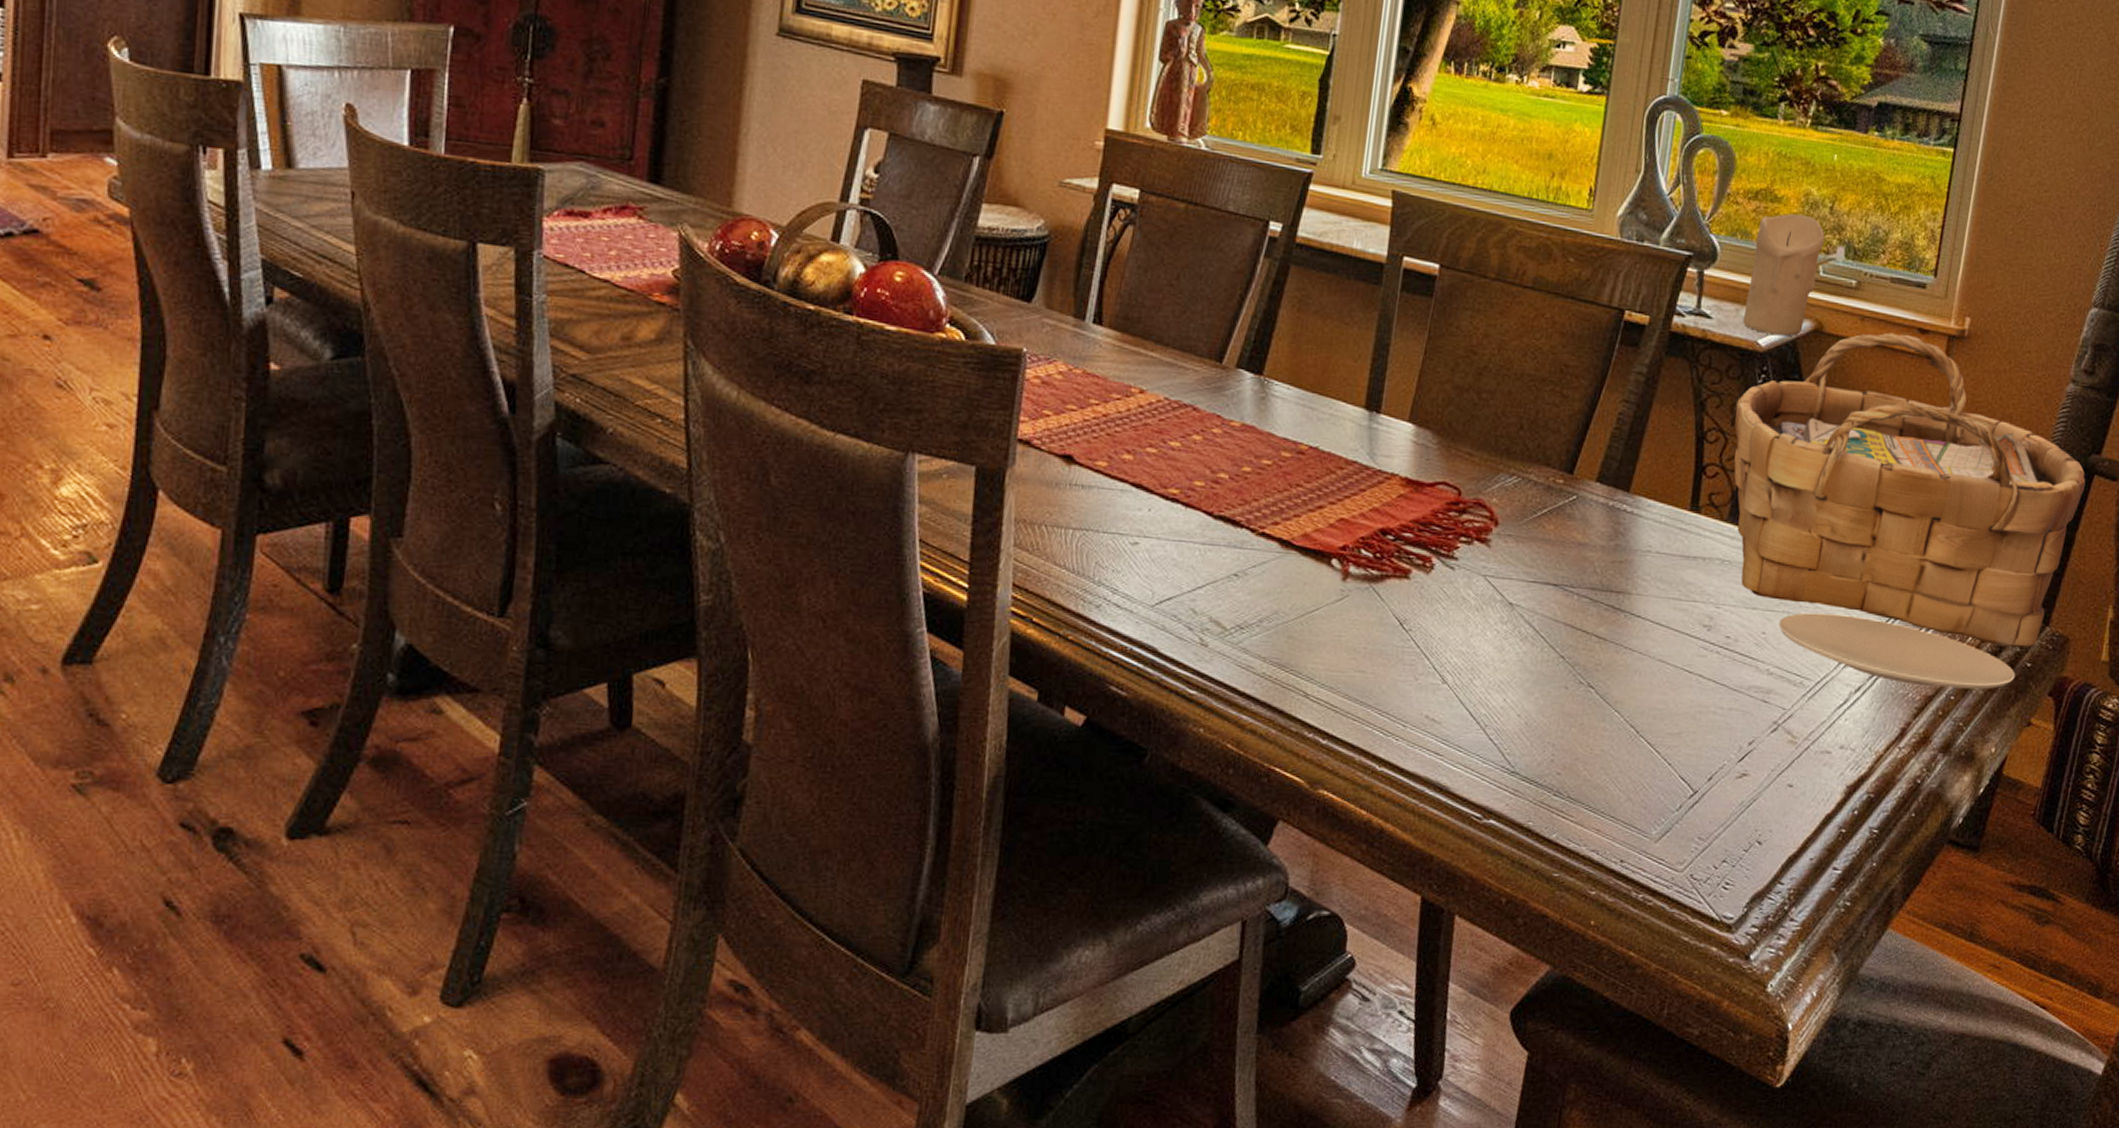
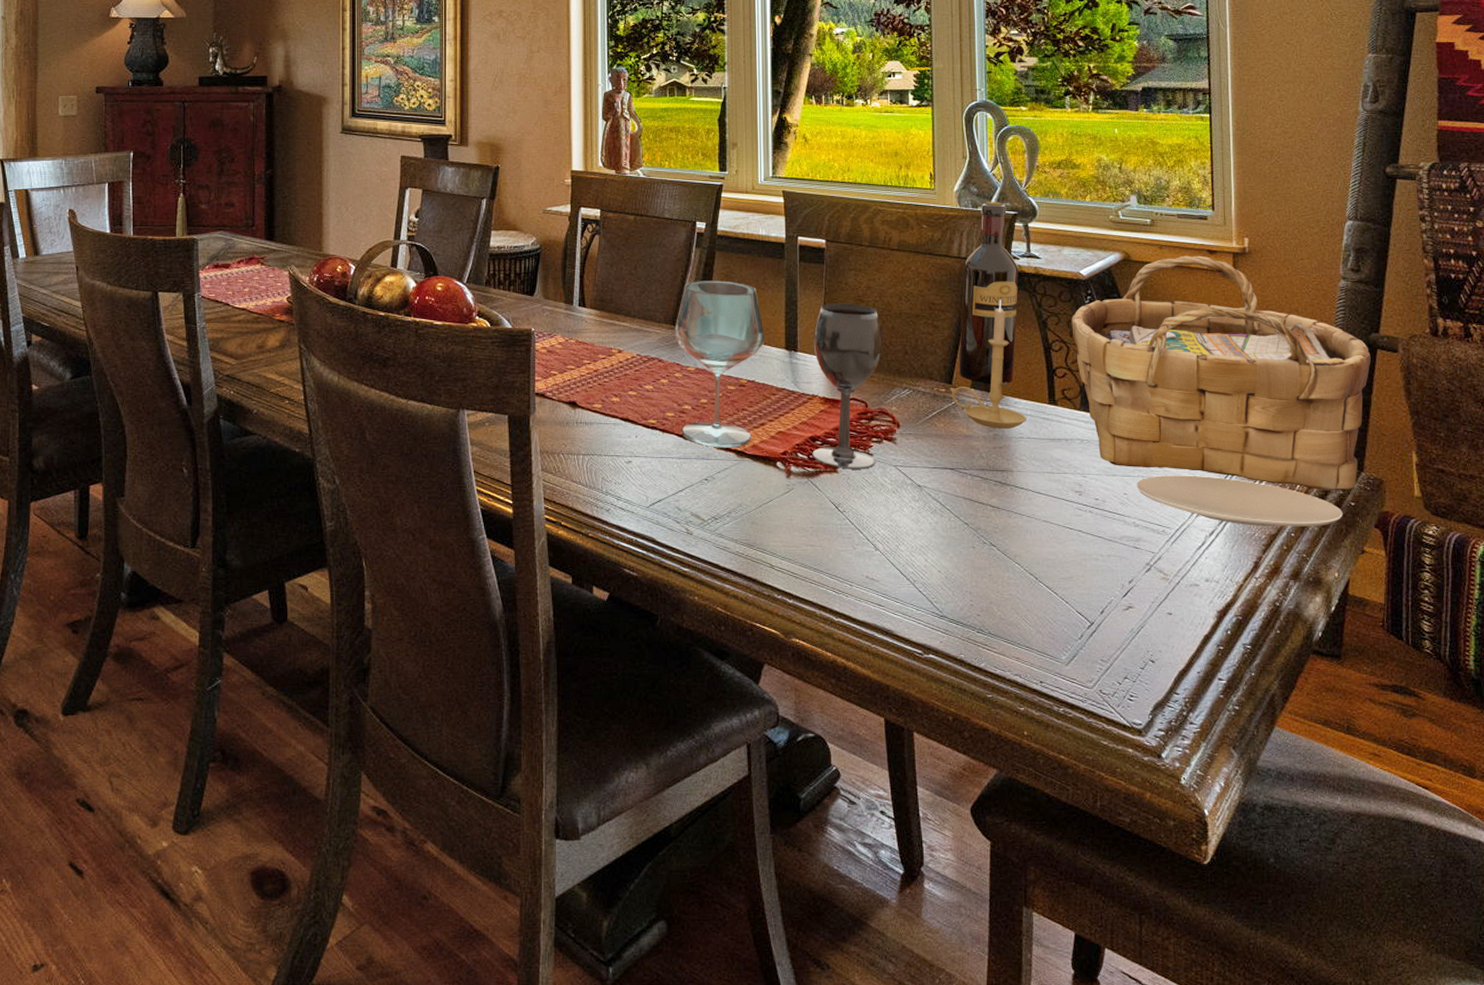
wine glass: none [1210,303,1341,536] -> present [675,281,764,448]
wine glass: none [1379,352,1495,577] -> present [812,303,883,469]
candle holder: none [1569,368,1659,539] -> present [949,300,1026,429]
wine bottle: none [1584,235,1682,480] -> present [959,202,1019,384]
candle: present [1742,214,1825,336] -> none [1064,175,1119,266]

